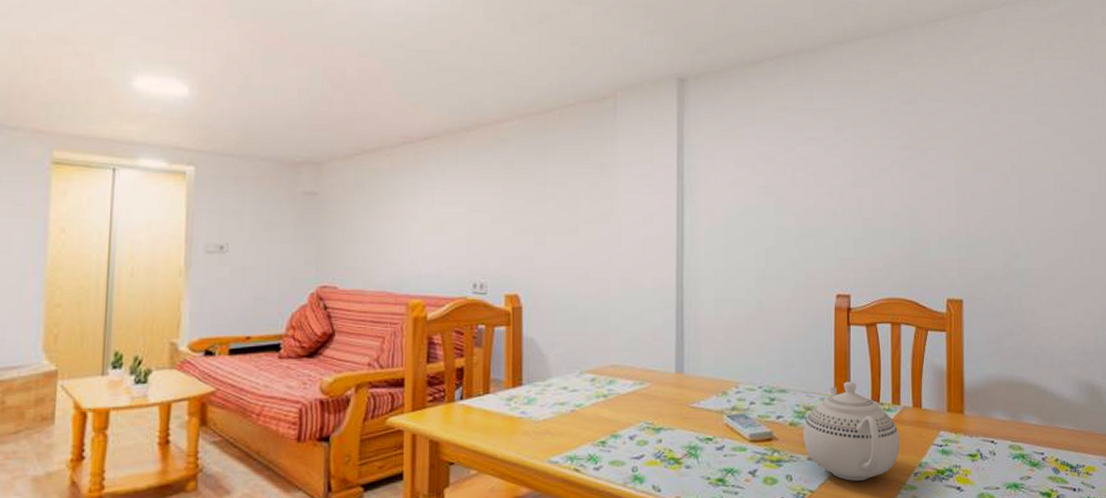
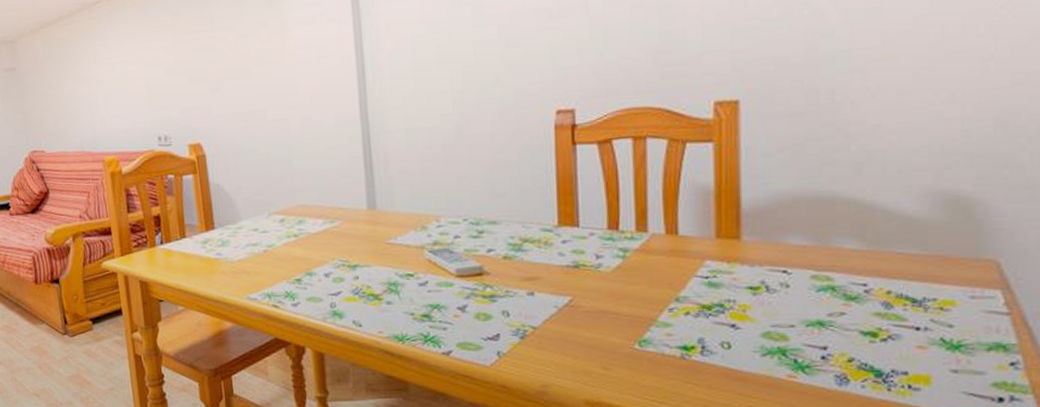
teapot: present [803,381,900,481] -> none [520,208,649,317]

